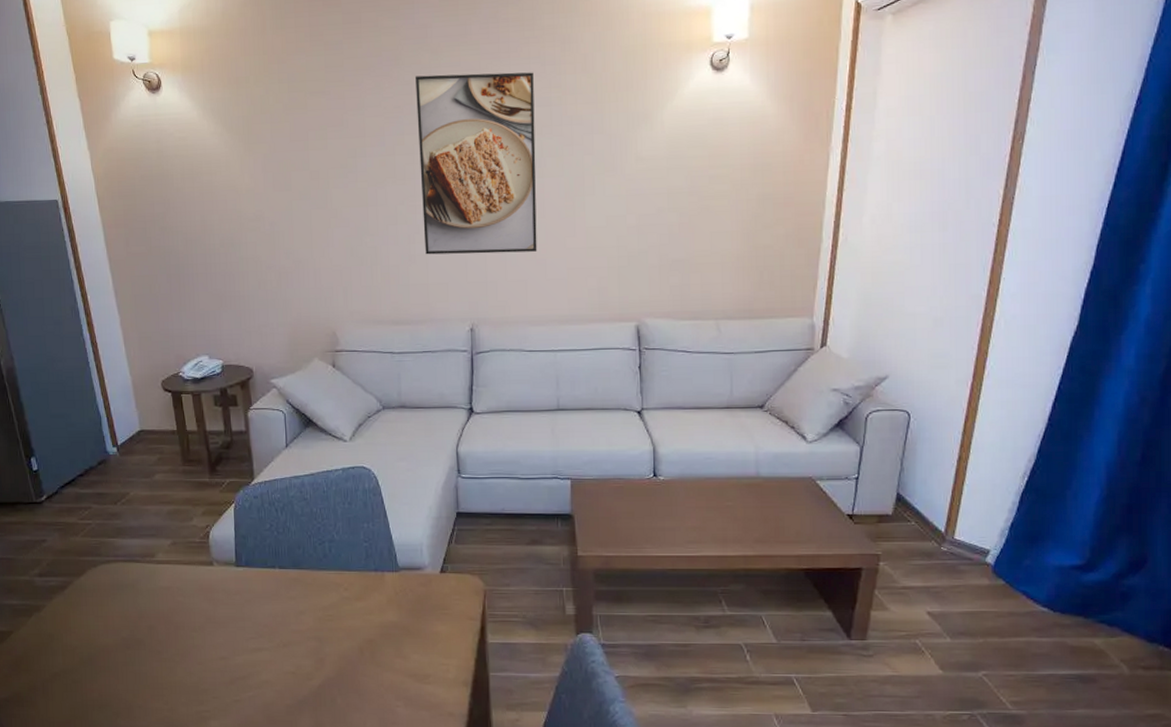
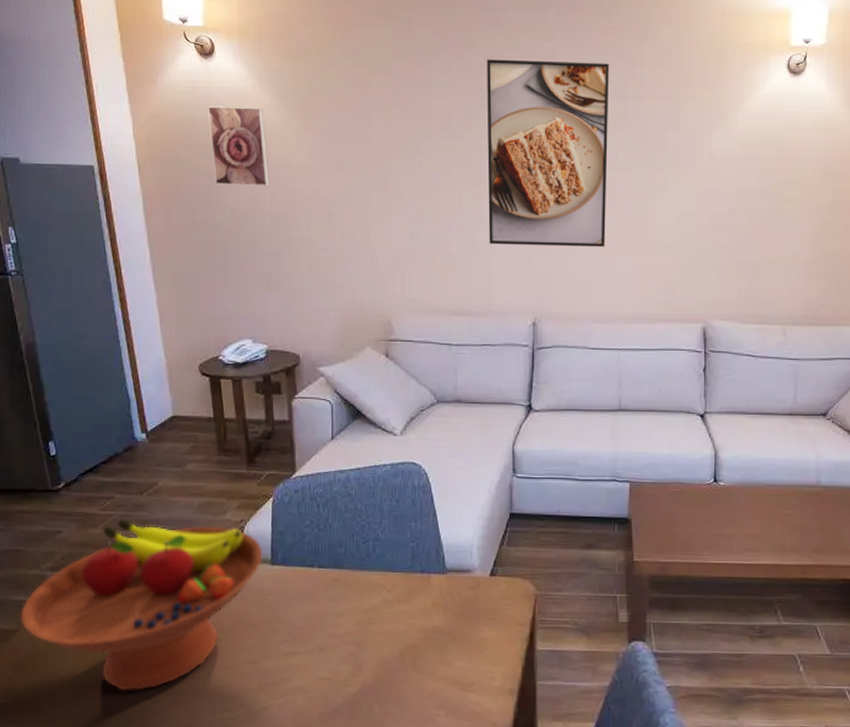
fruit bowl: none [14,526,229,687] -> present [21,518,264,691]
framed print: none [157,136,218,212] -> present [207,106,270,186]

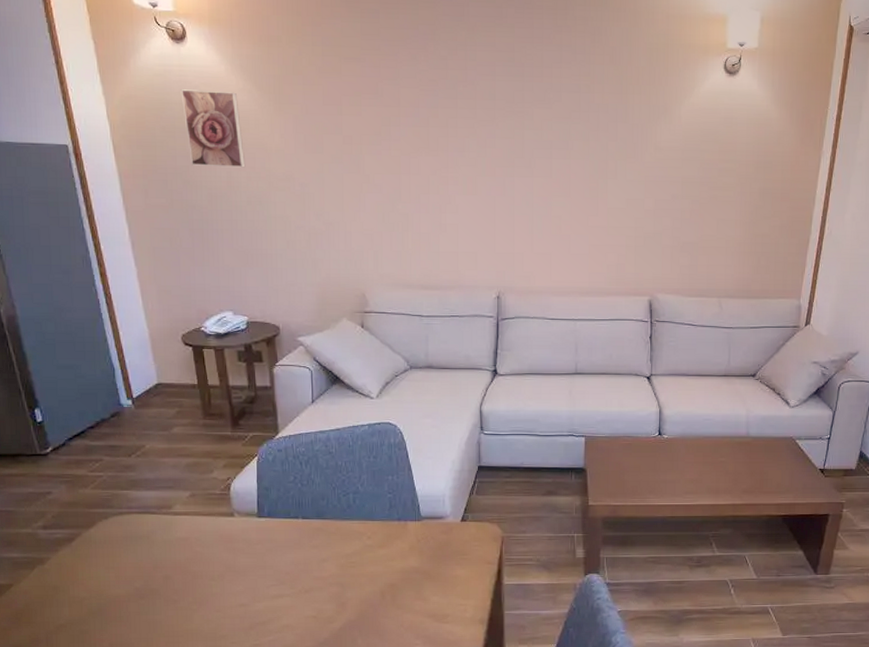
fruit bowl: present [21,518,264,691] -> none [14,478,251,636]
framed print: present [487,59,609,247] -> none [451,52,564,228]

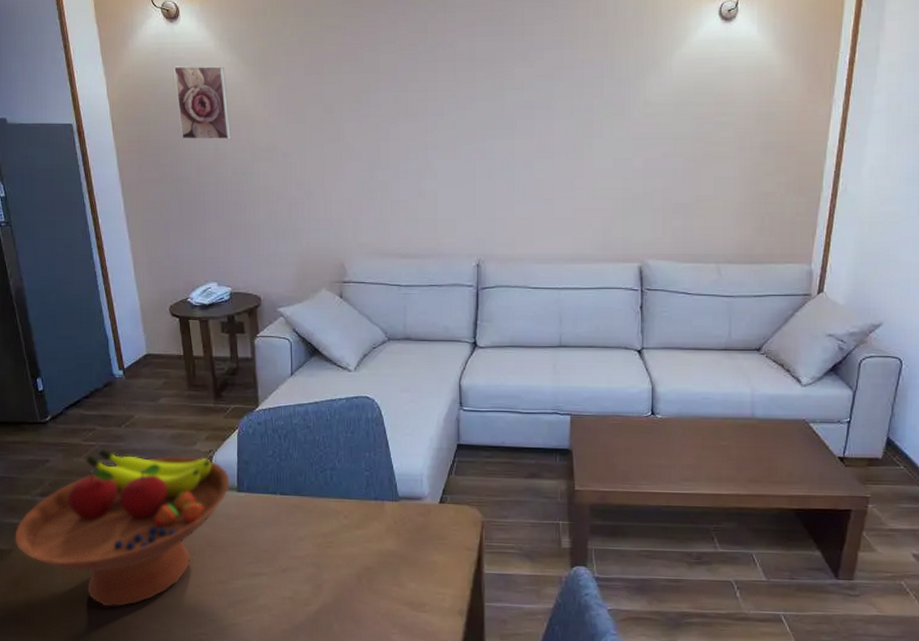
fruit bowl: none [14,478,251,636] -> present [14,448,231,607]

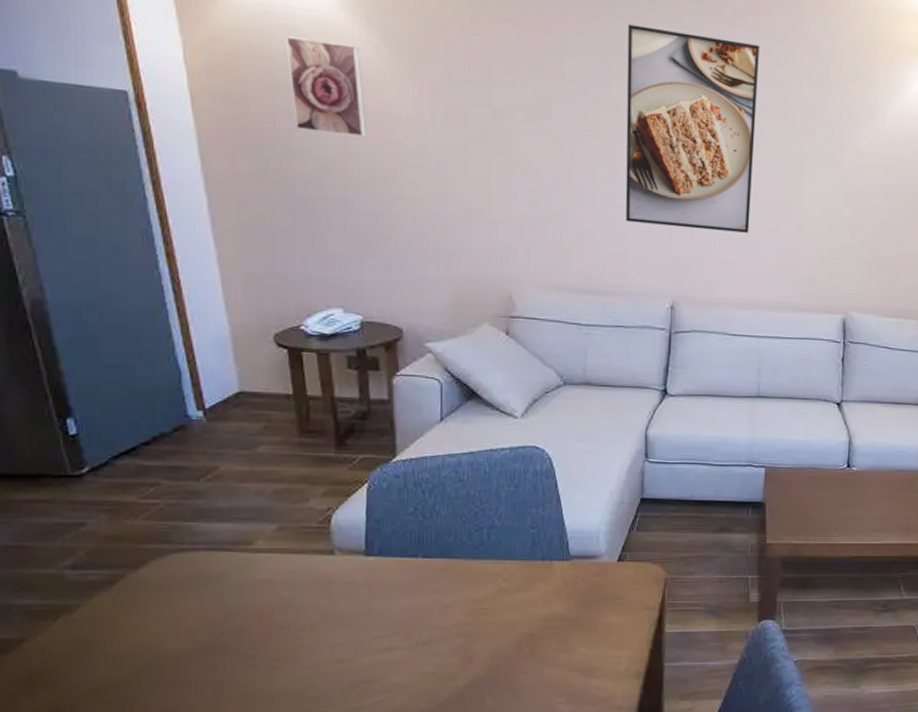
fruit bowl: present [14,448,231,607] -> none [28,507,356,701]
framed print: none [431,14,546,191] -> present [625,24,759,233]

